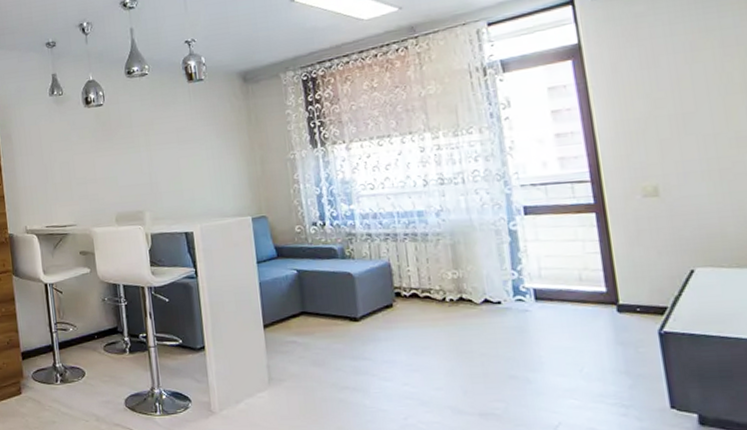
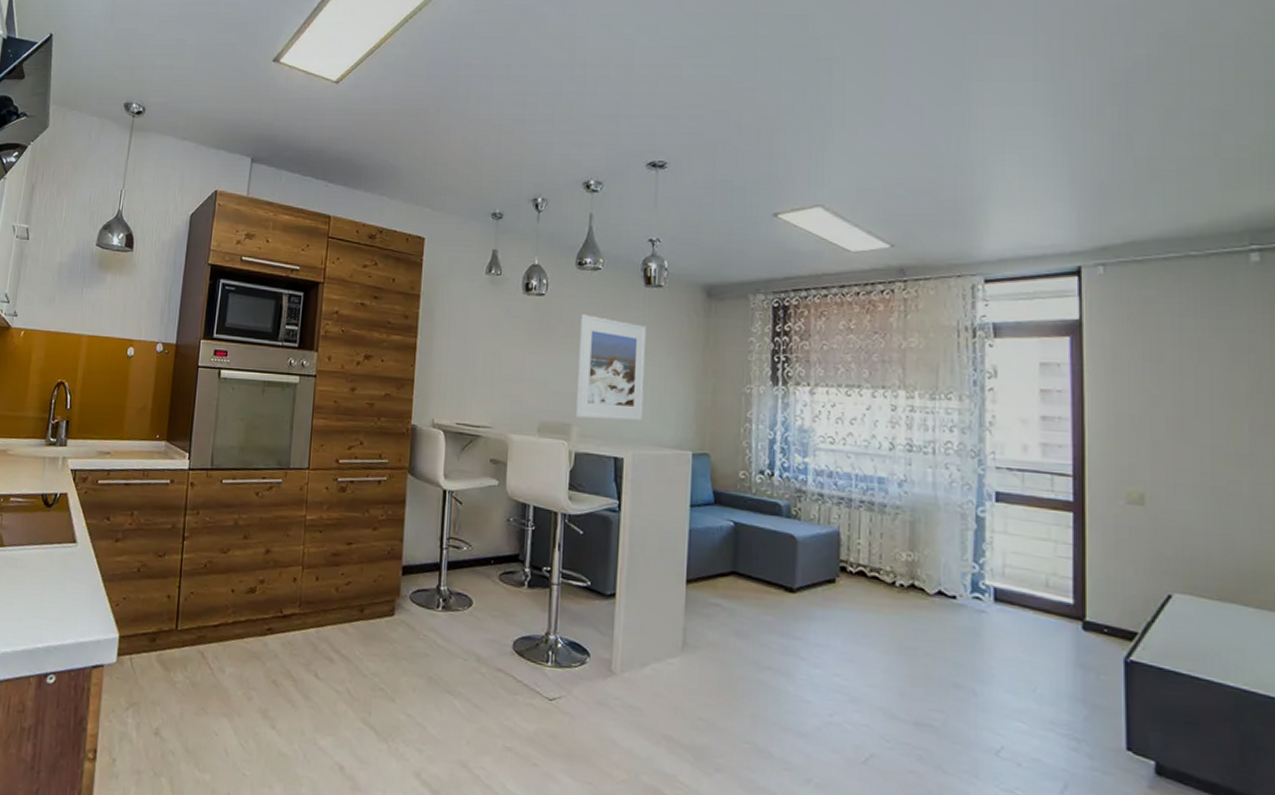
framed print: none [137,115,204,205] -> present [576,314,646,421]

